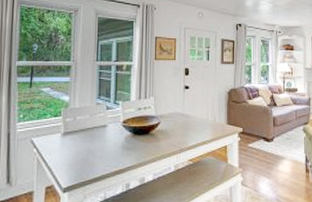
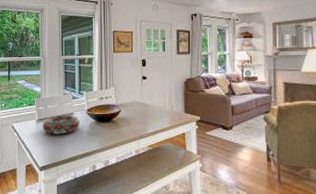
decorative bowl: none [69,128,113,149] -> present [43,115,79,134]

